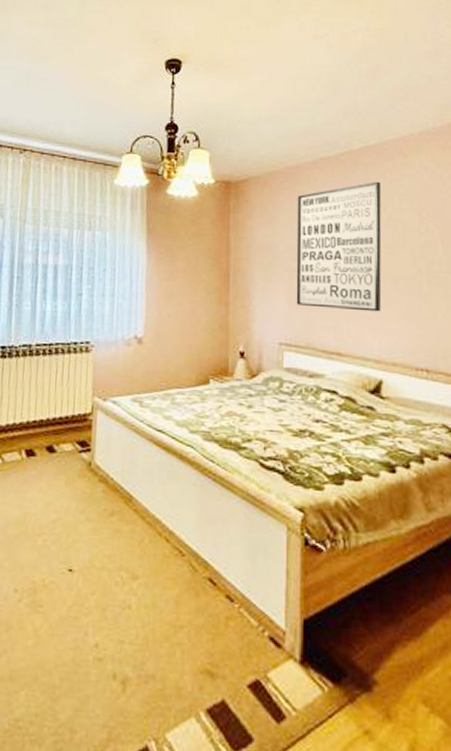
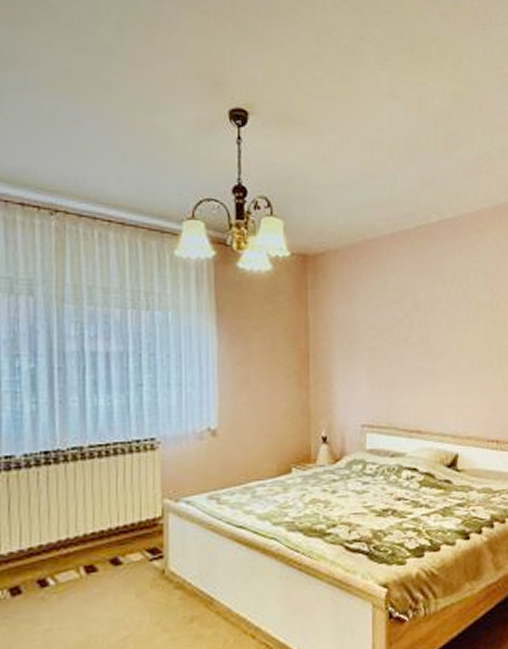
wall art: present [296,181,382,312] -> none [377,256,458,388]

